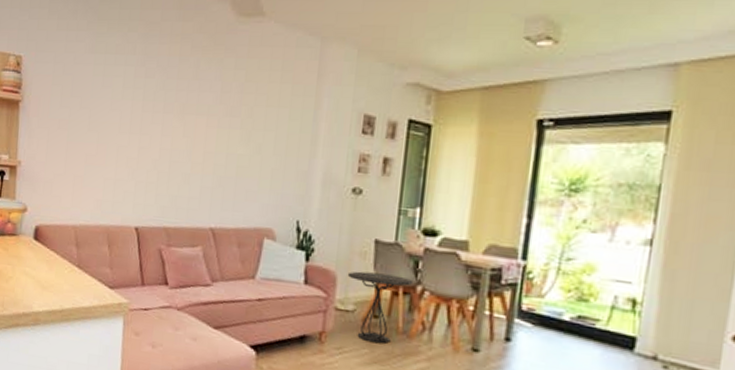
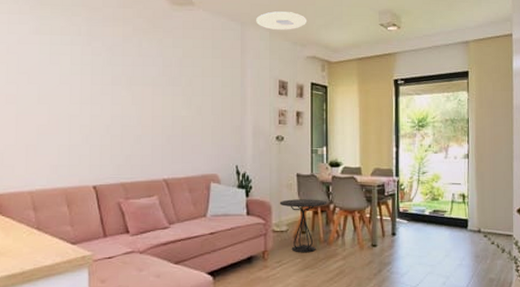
ceiling light: none [341,21,413,47] -> present [256,11,308,30]

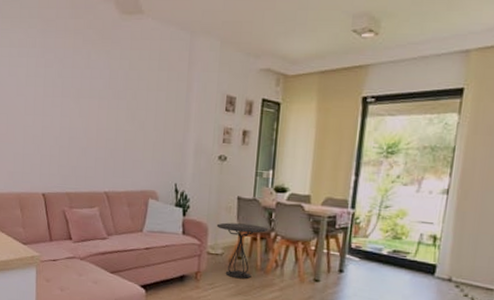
ceiling light: present [256,11,308,30] -> none [207,18,265,39]

